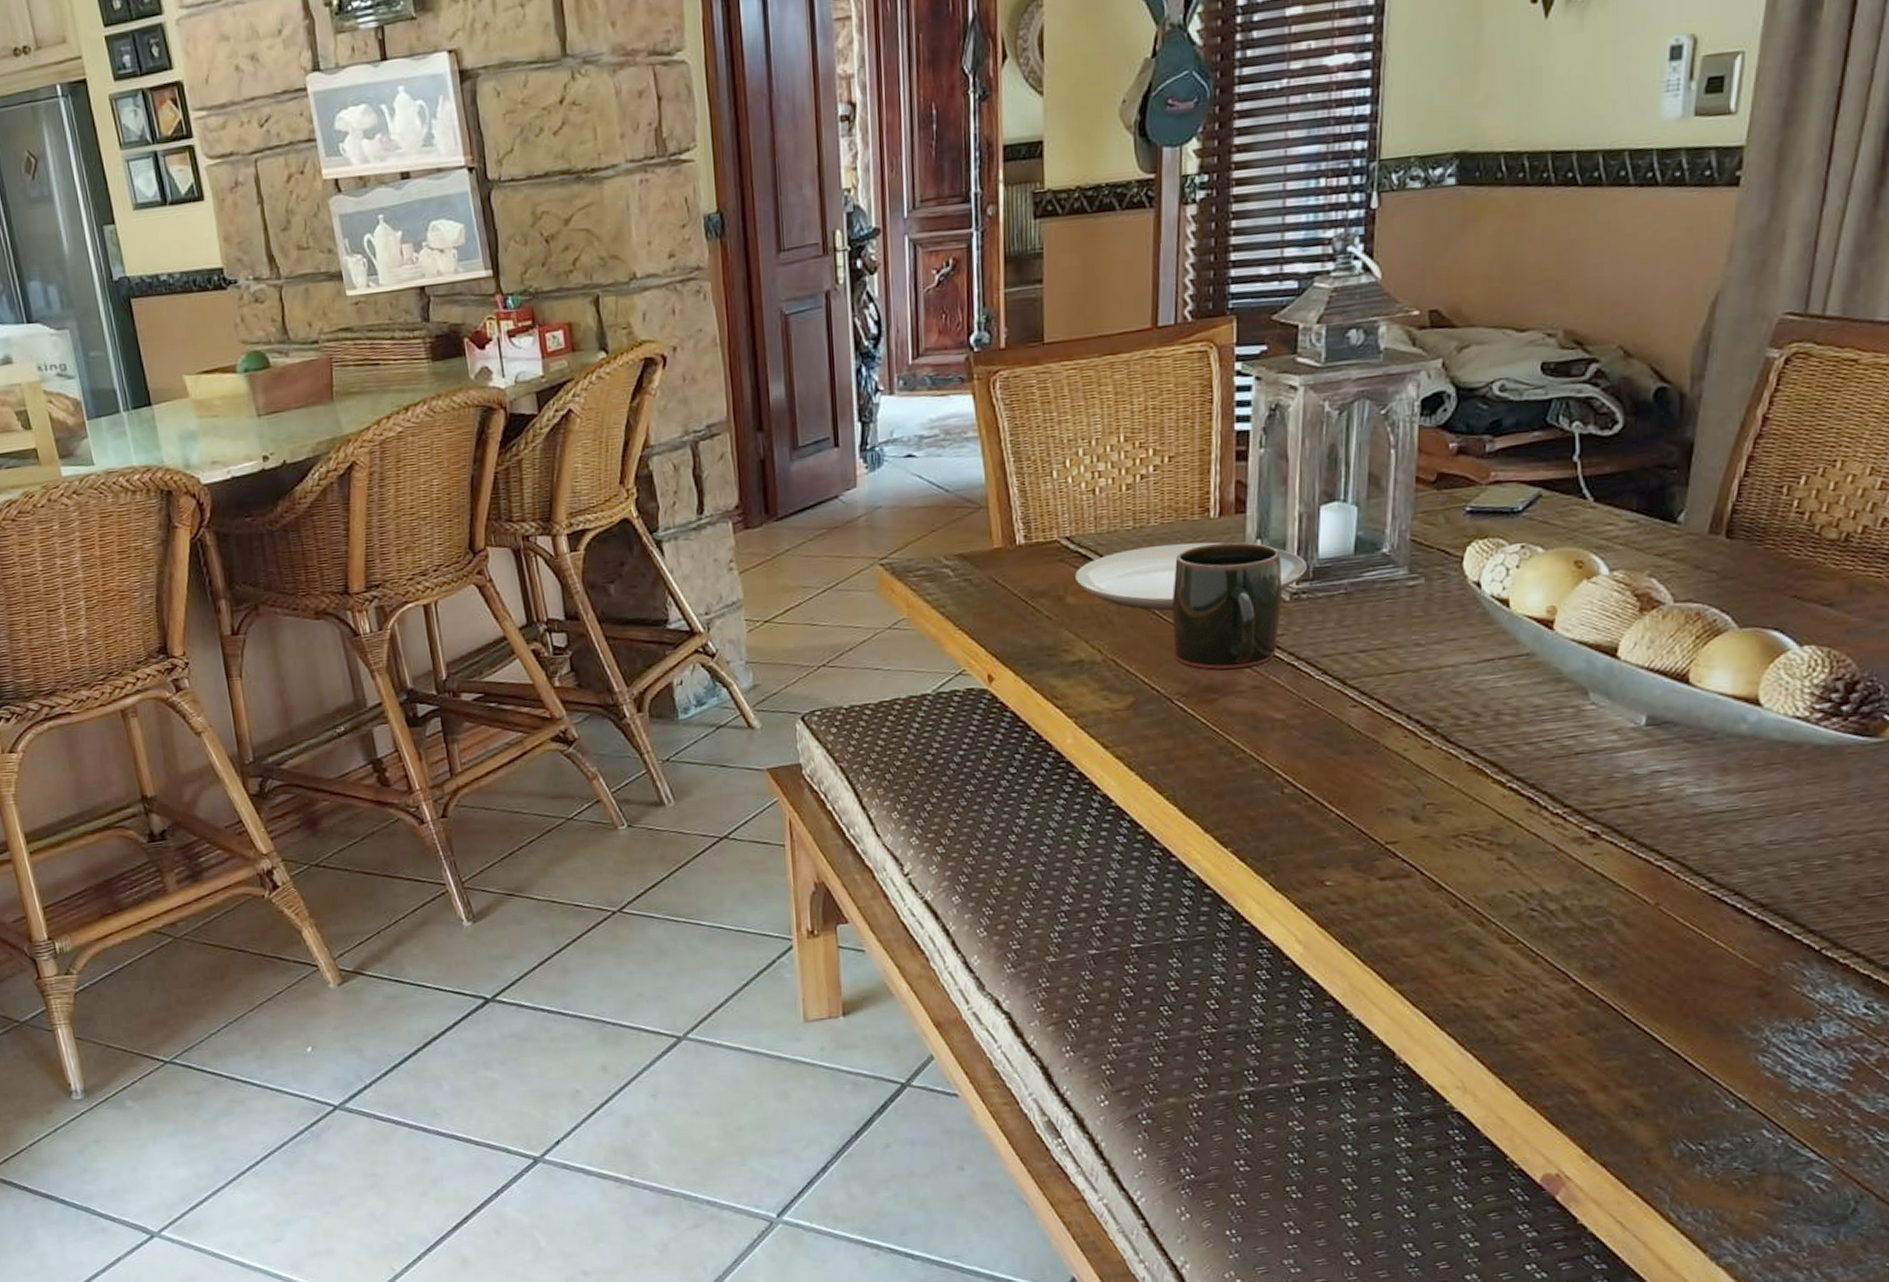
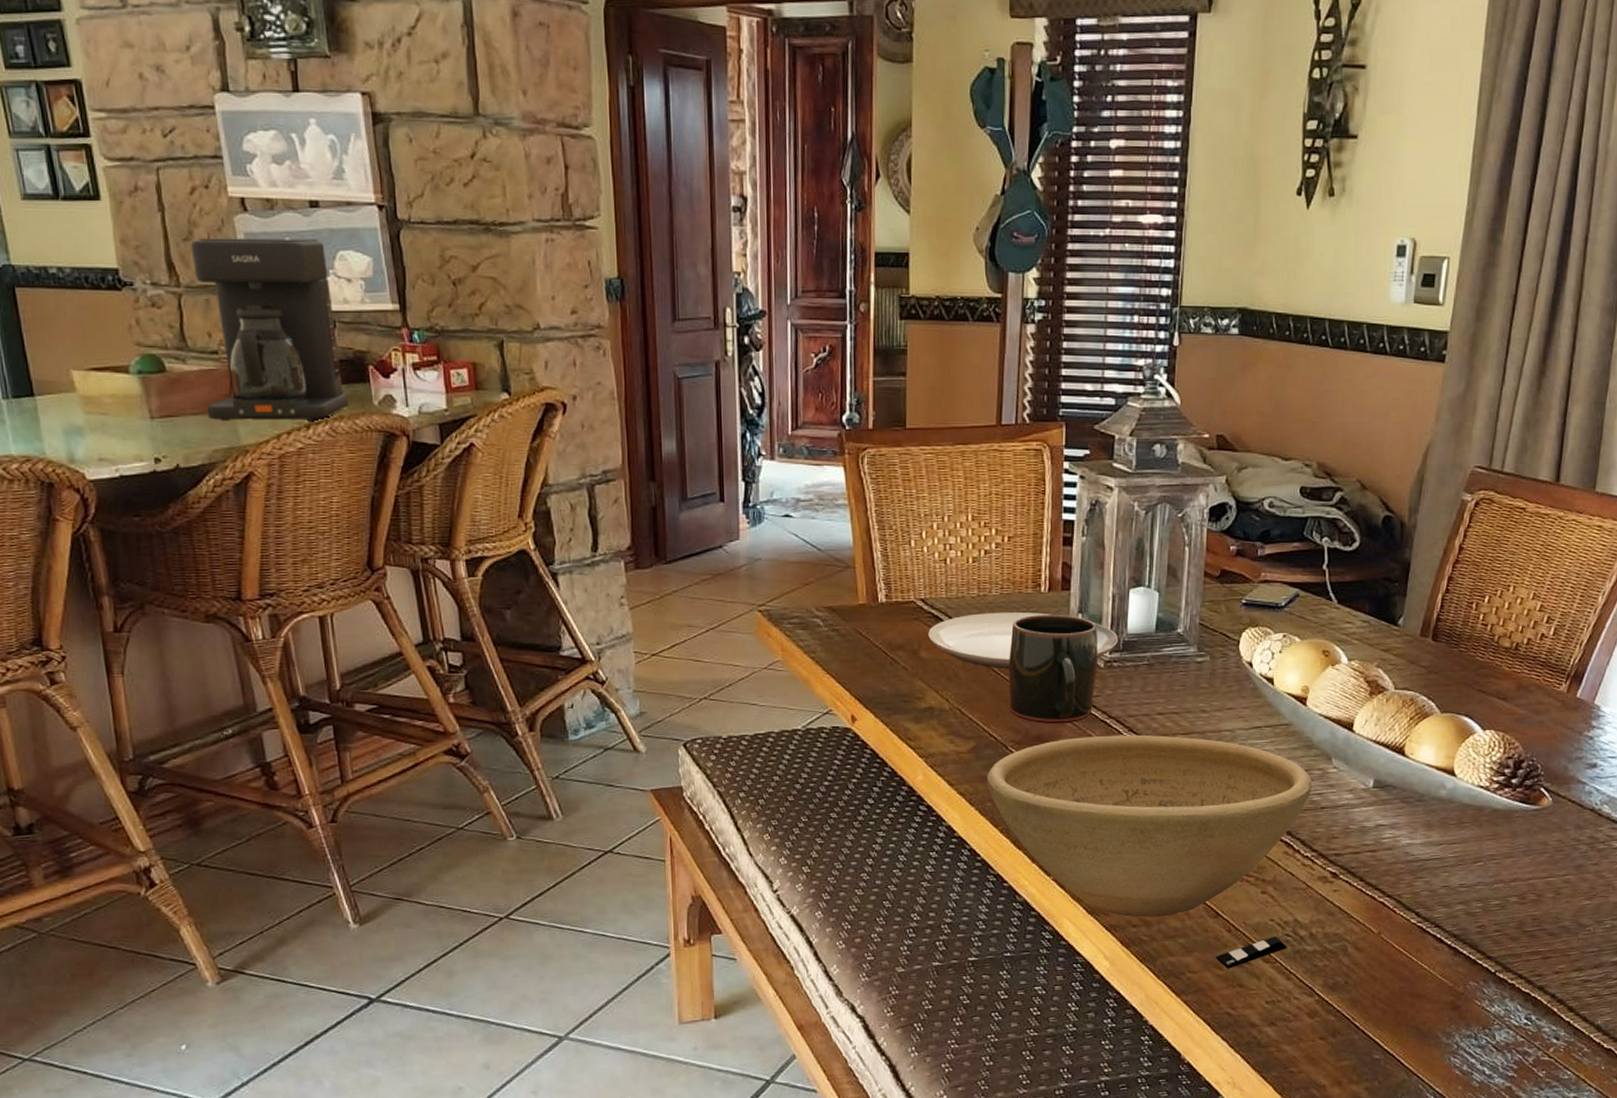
coffee maker: none [289,211,445,413] -> present [190,237,348,422]
bowl: none [1148,676,1562,952] -> present [986,734,1312,969]

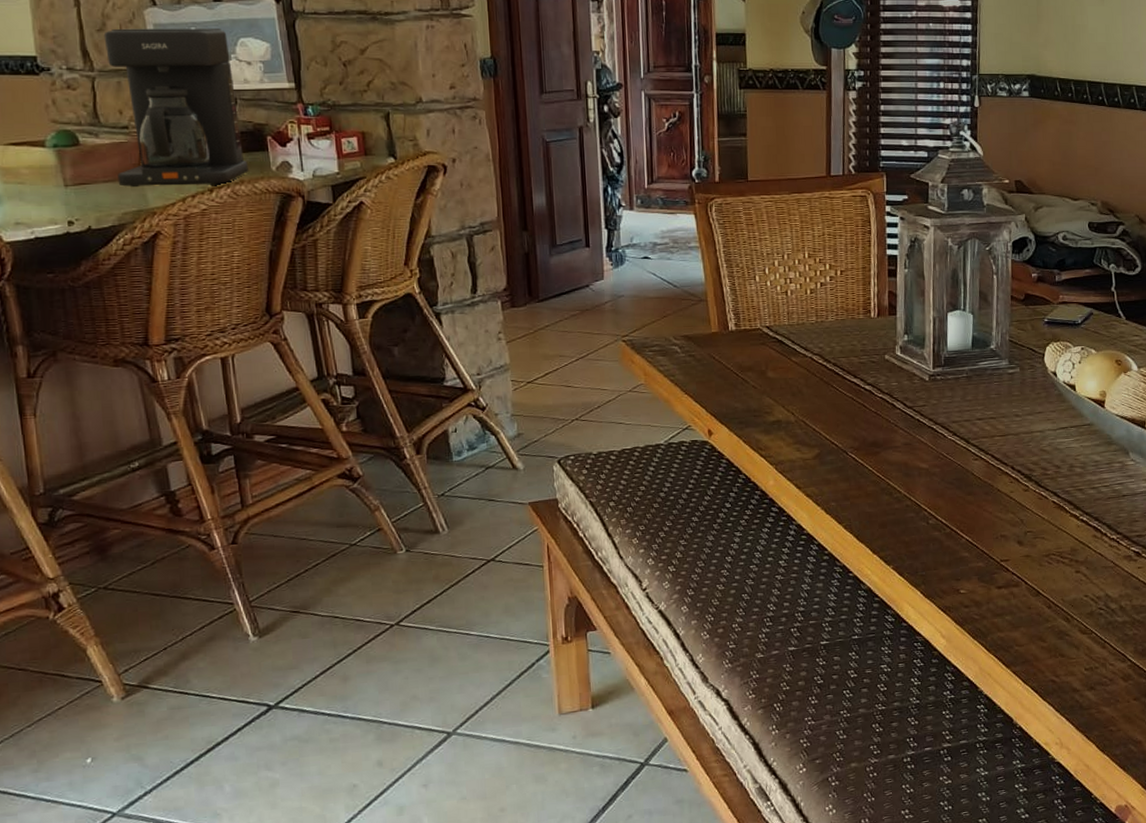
plate: present [928,611,1118,669] -> none [774,335,940,385]
bowl: present [986,734,1312,969] -> none [830,438,1113,641]
mug: present [1008,614,1097,723] -> none [845,336,923,431]

